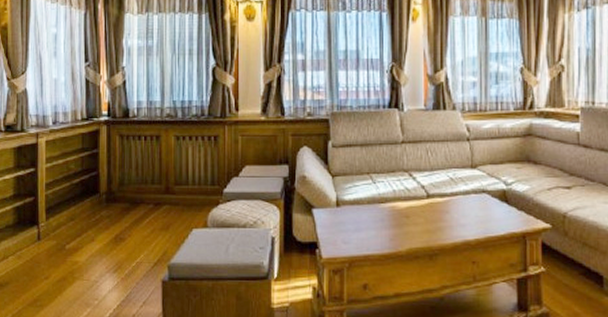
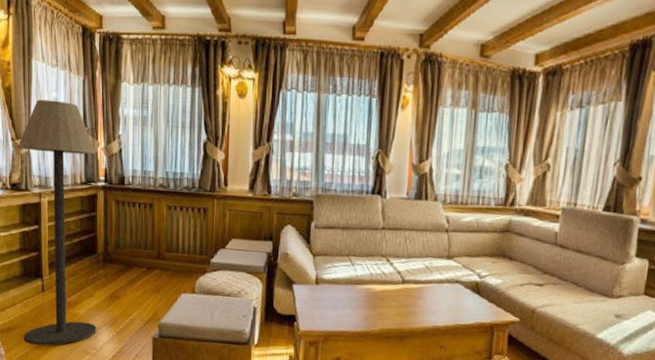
floor lamp: none [13,36,99,302] -> present [17,99,96,346]

